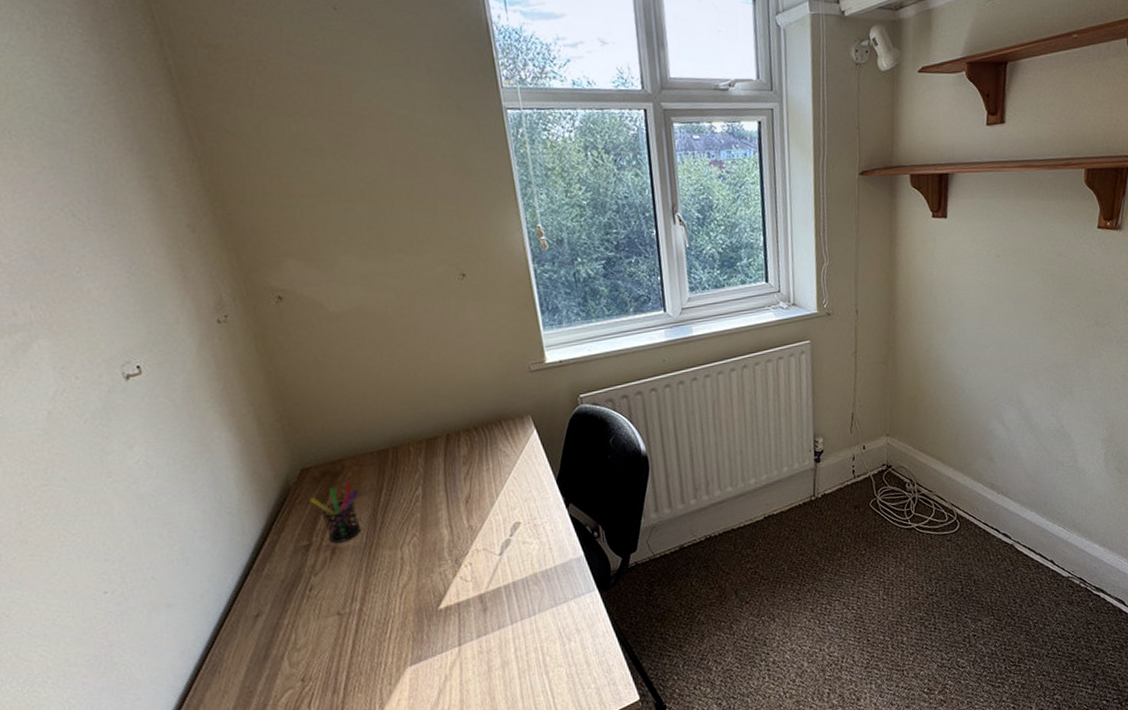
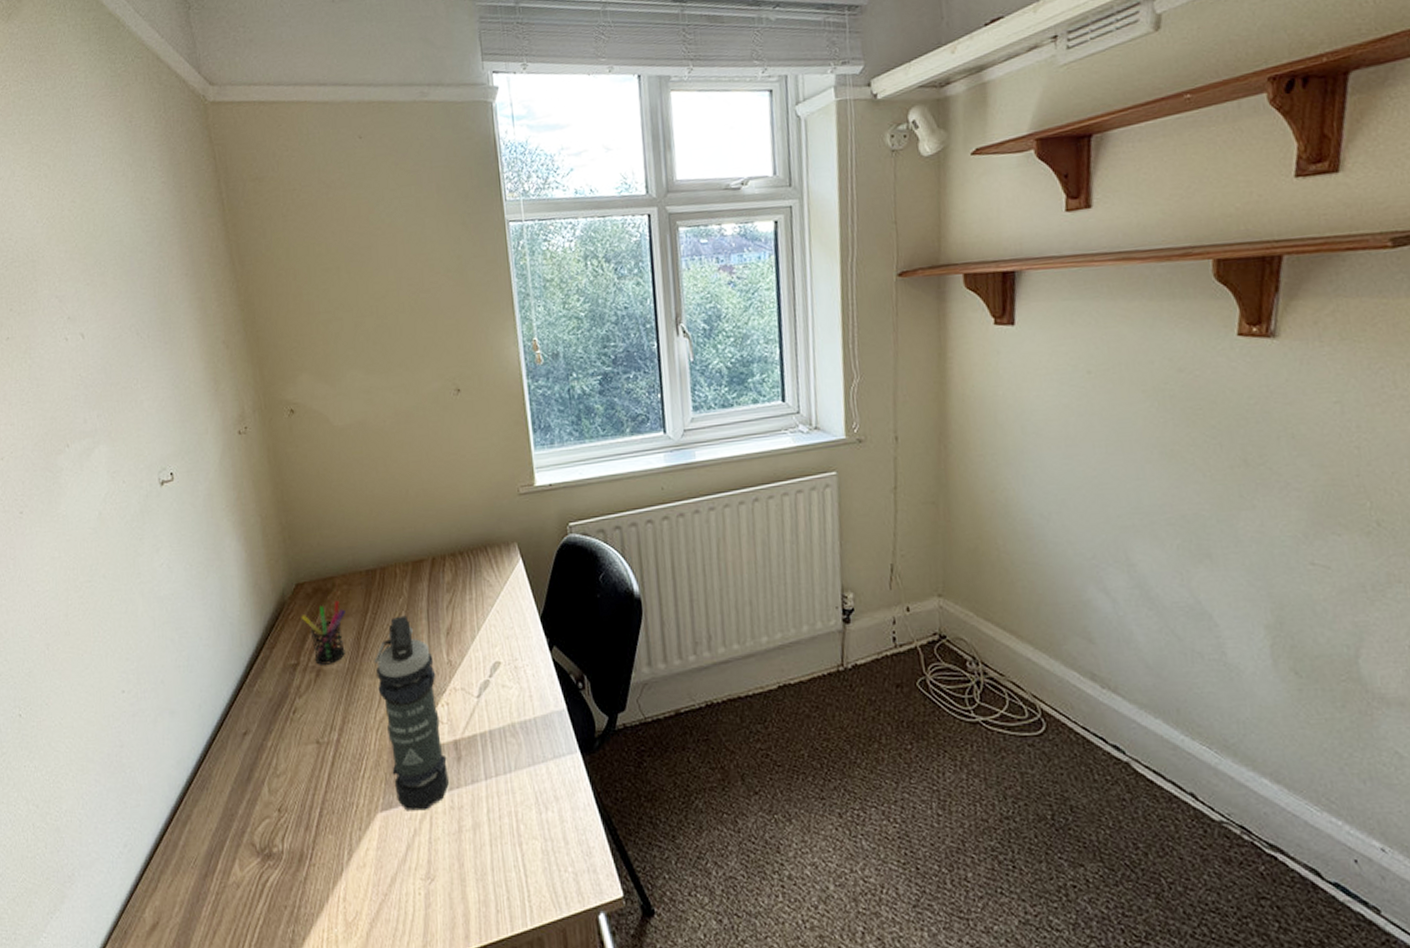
smoke grenade: none [393,489,476,662] -> present [374,615,449,811]

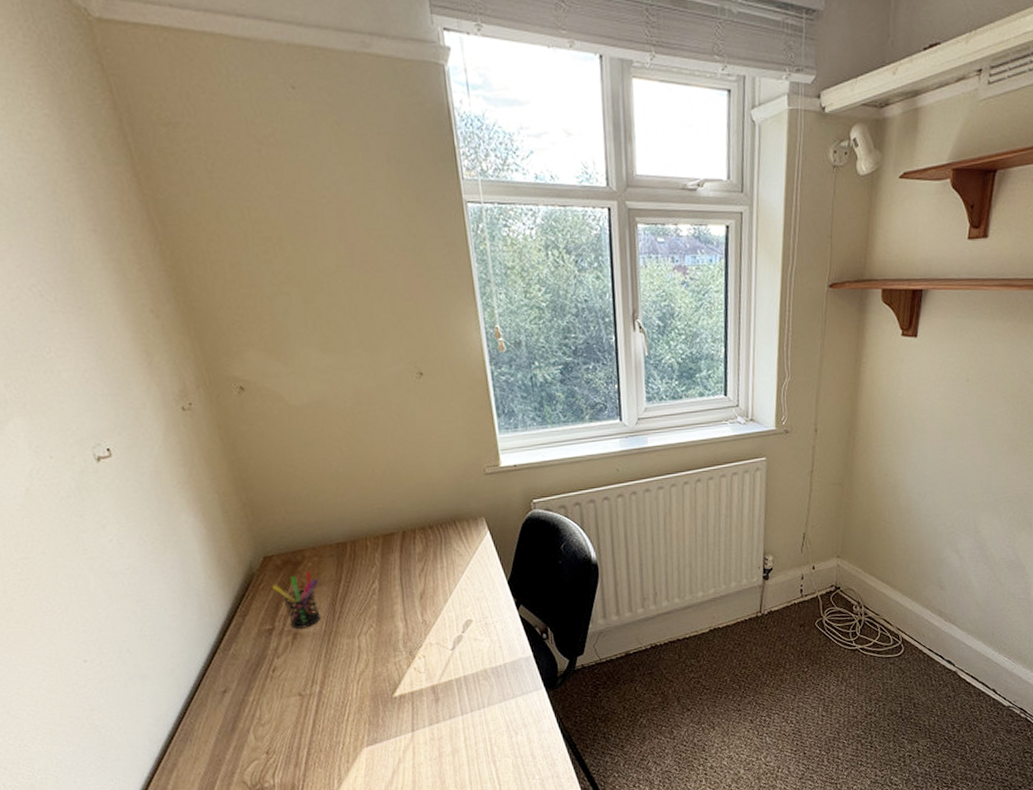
smoke grenade: present [374,615,449,811] -> none [351,583,429,745]

